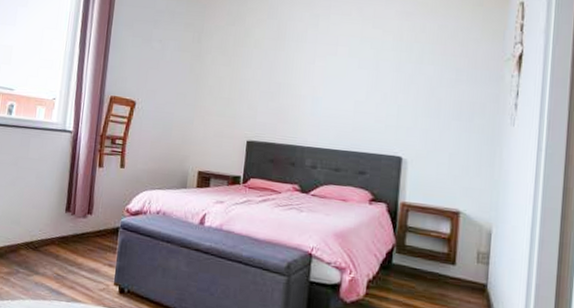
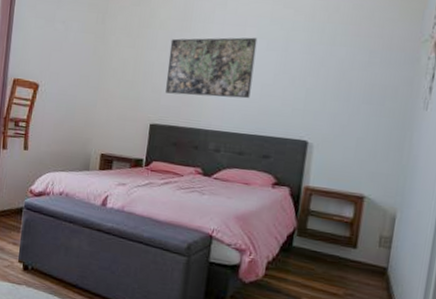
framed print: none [262,56,349,116] -> present [166,37,258,99]

